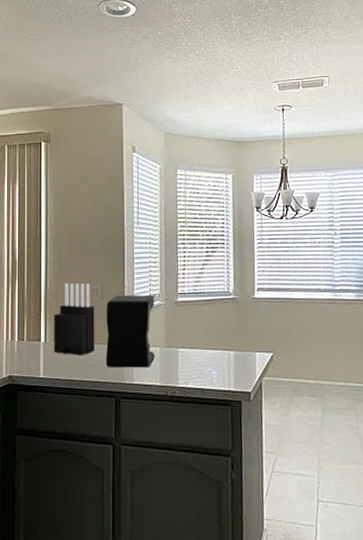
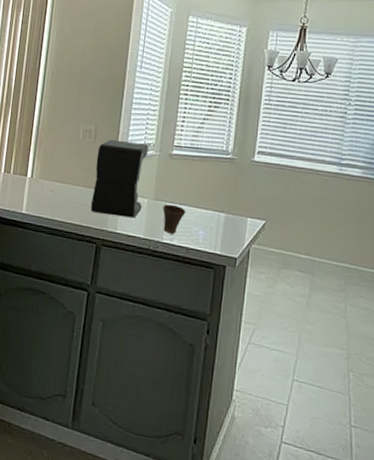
knife block: present [54,283,95,355] -> none [39,120,86,196]
cup: none [175,349,198,378] -> present [162,204,186,234]

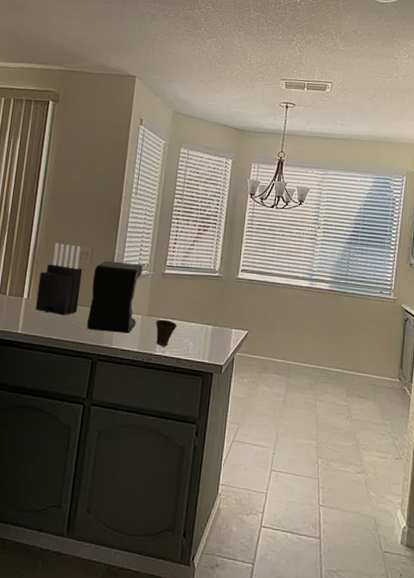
knife block: none [39,120,86,196] -> present [36,243,83,315]

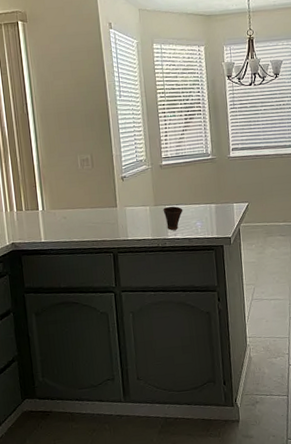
knife block: present [36,243,83,315] -> none [49,154,91,220]
coffee maker: present [86,260,143,334] -> none [97,161,145,228]

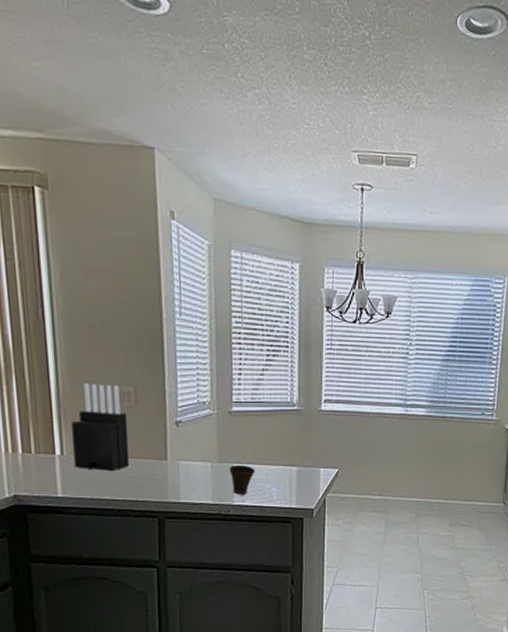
knife block: none [49,154,91,220] -> present [72,383,130,471]

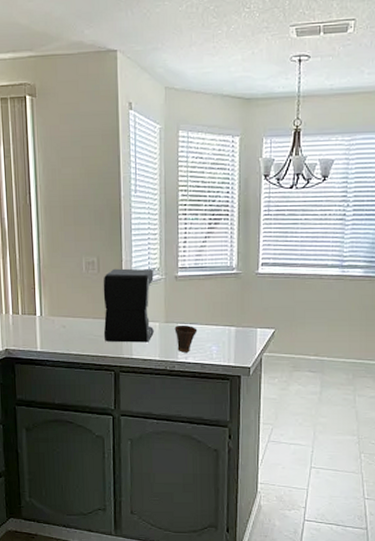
knife block: present [72,383,130,471] -> none [49,255,93,329]
coffee maker: none [142,401,205,485] -> present [103,268,154,343]

